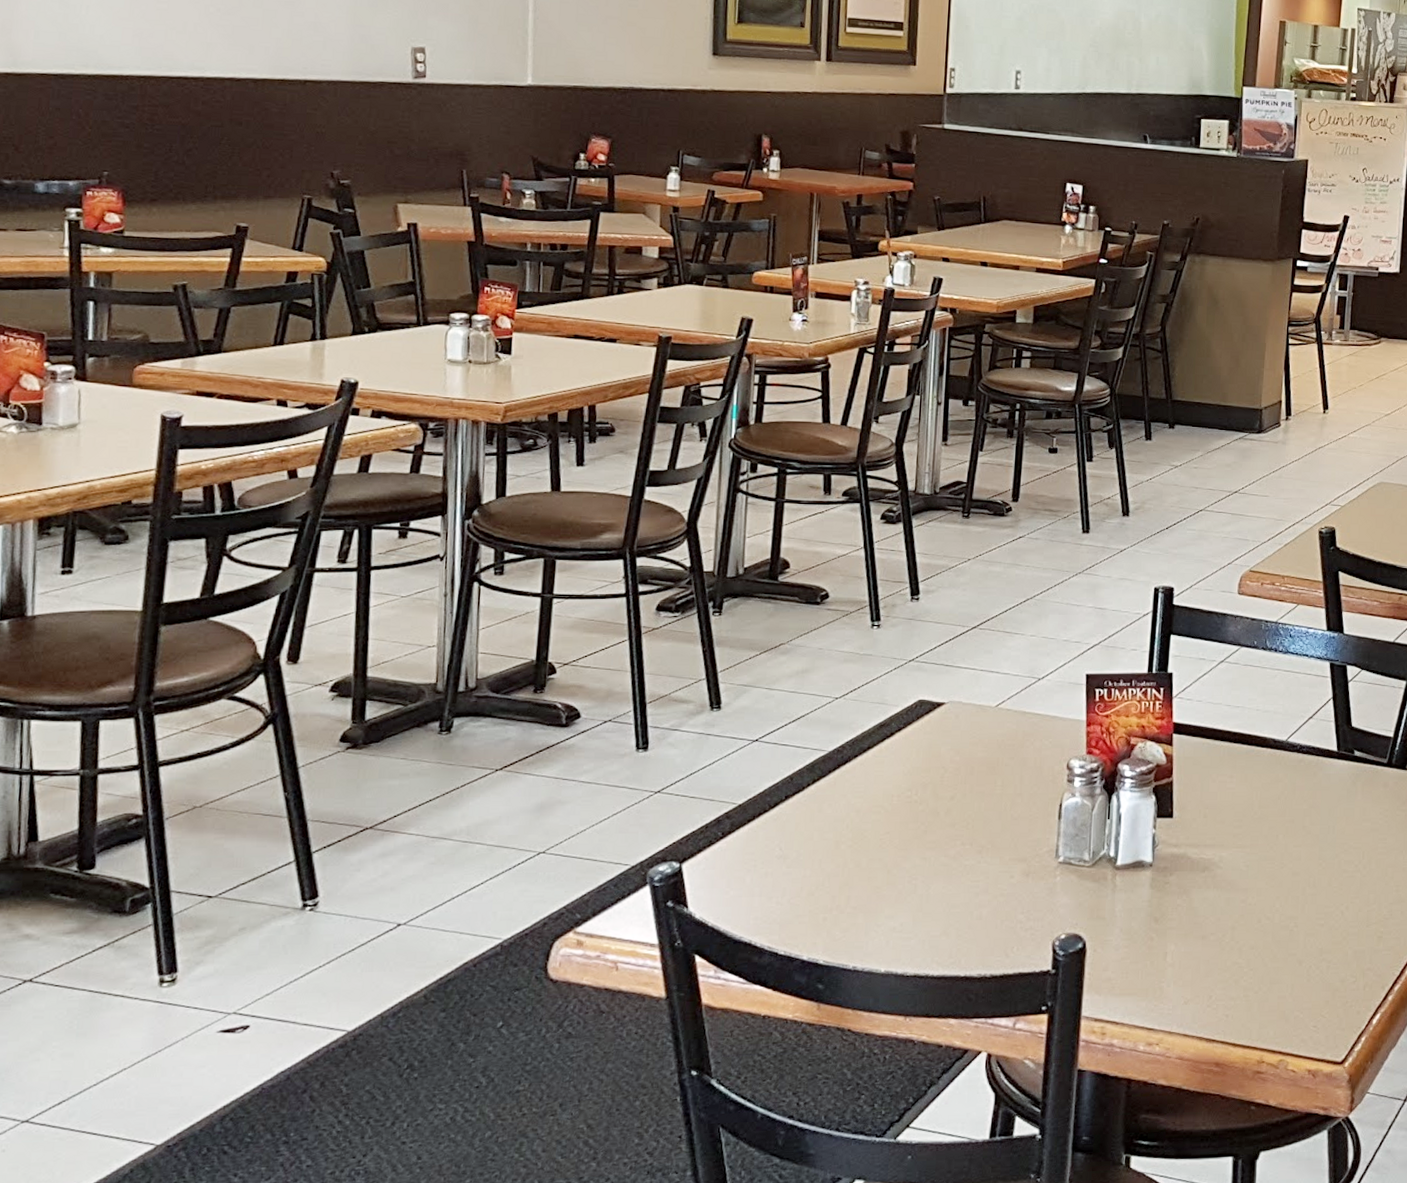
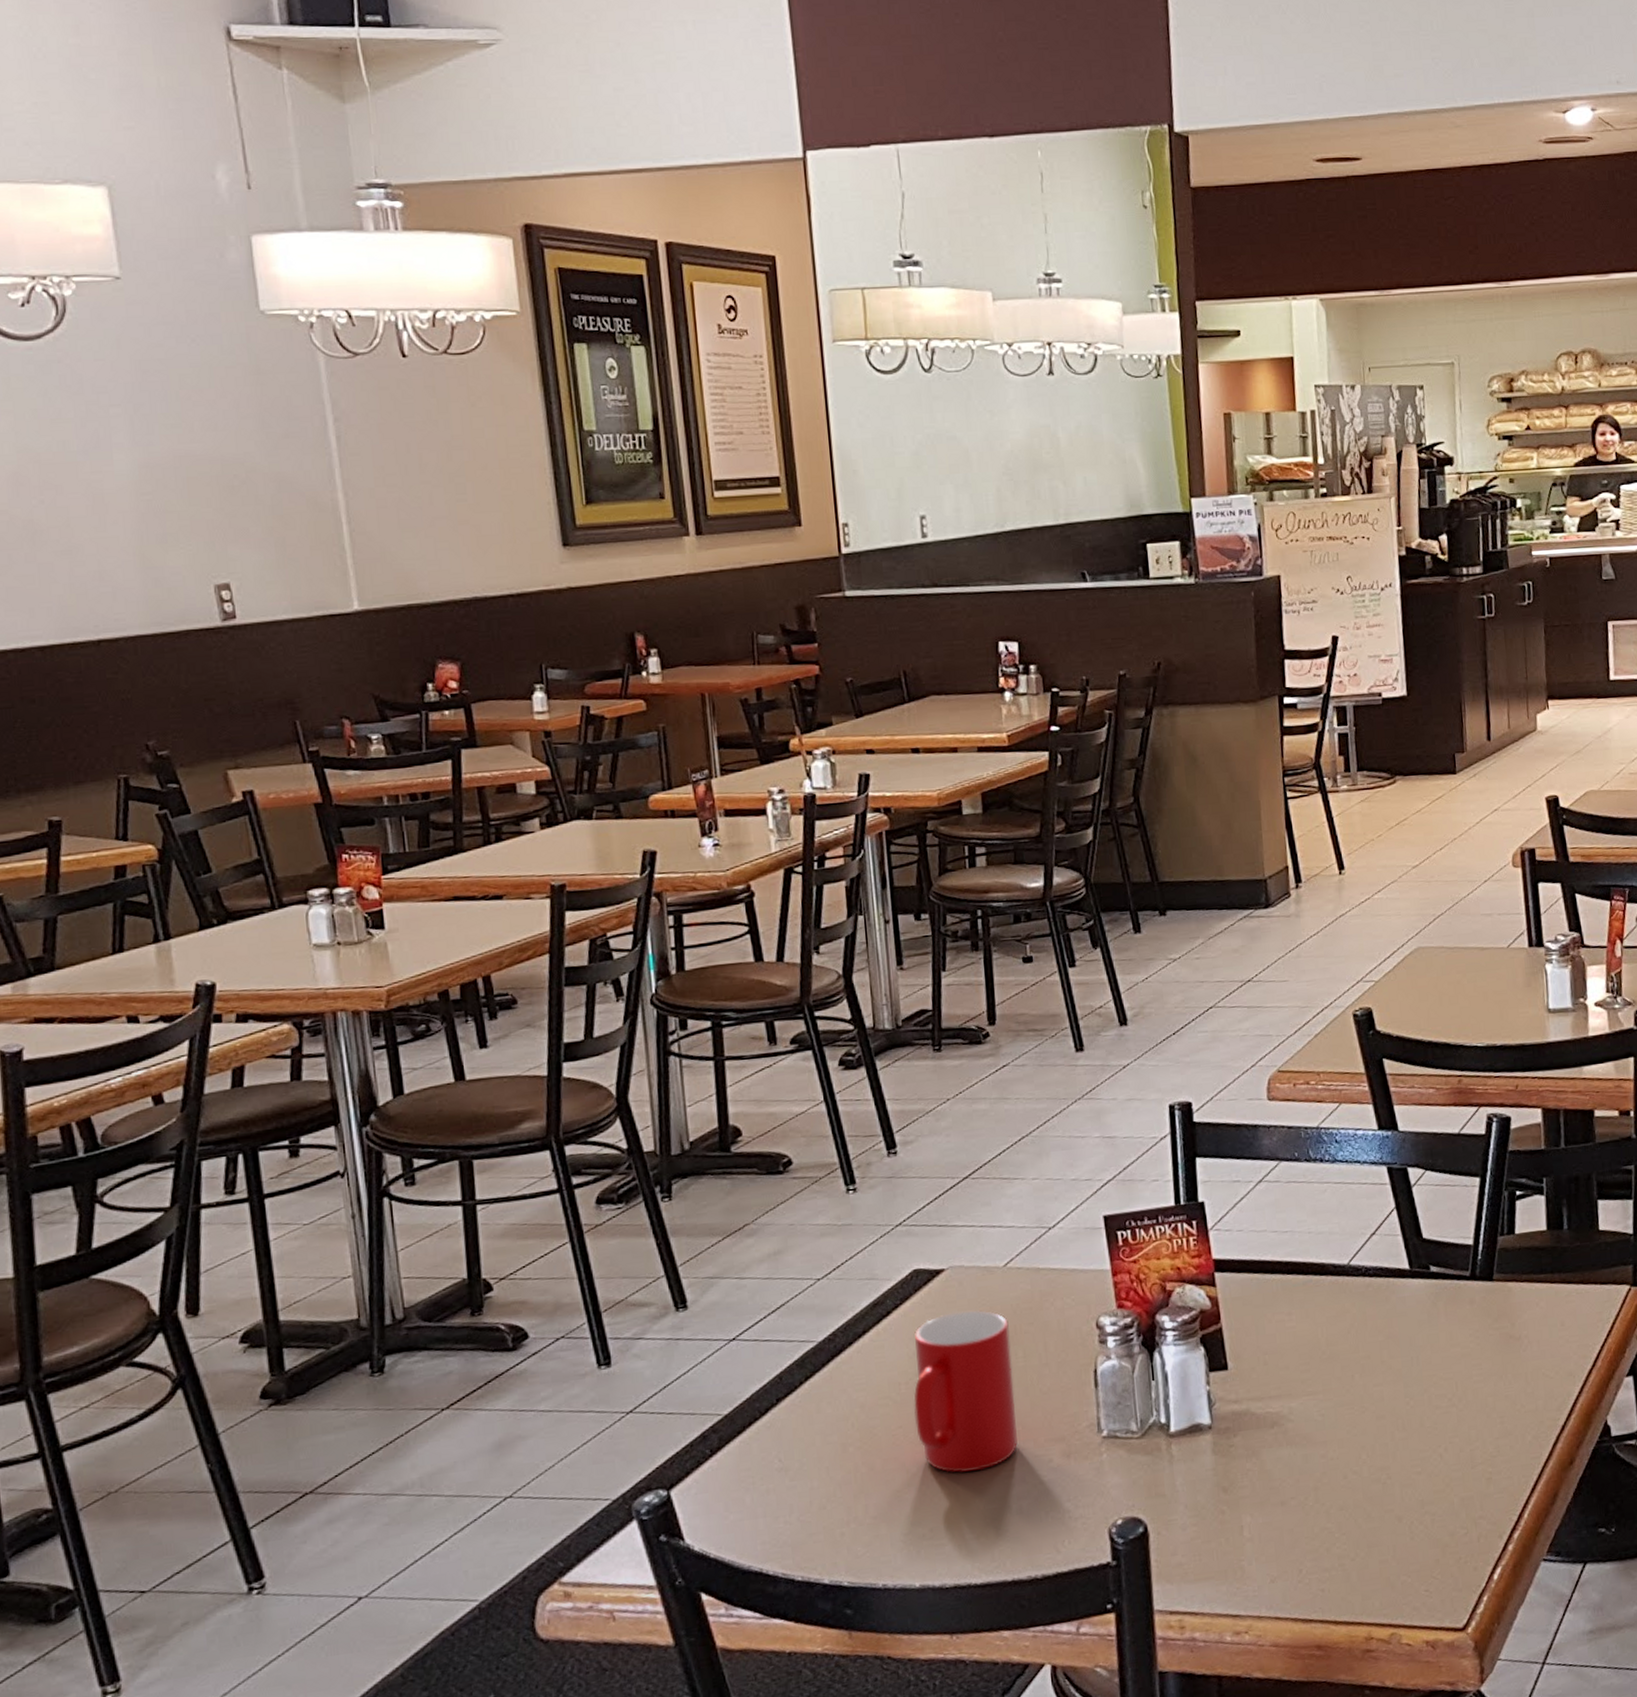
cup: none [901,740,993,879] -> present [914,1310,1018,1473]

